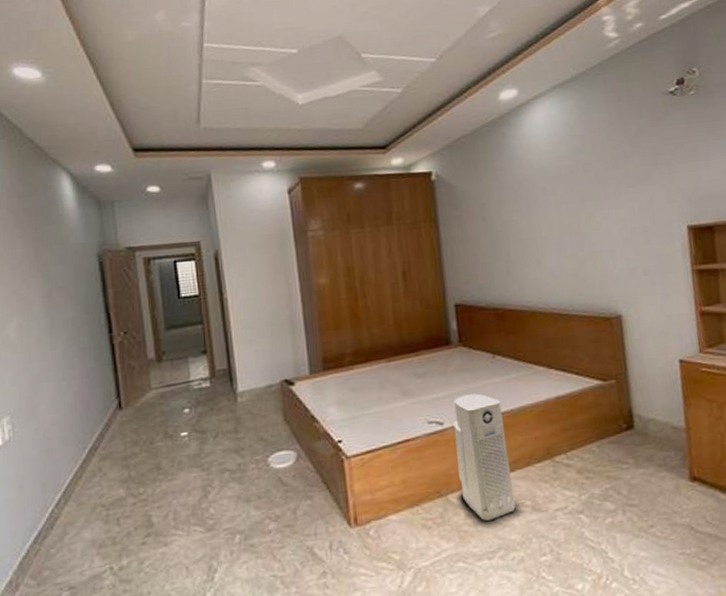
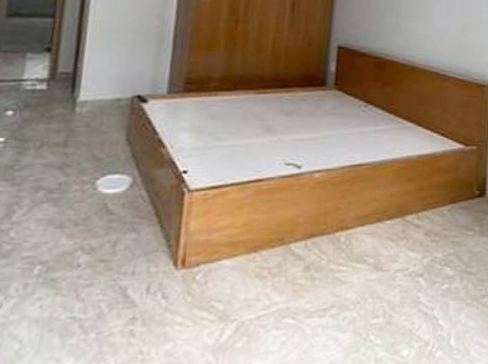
air purifier: present [453,393,516,521] -> none [305,140,364,275]

